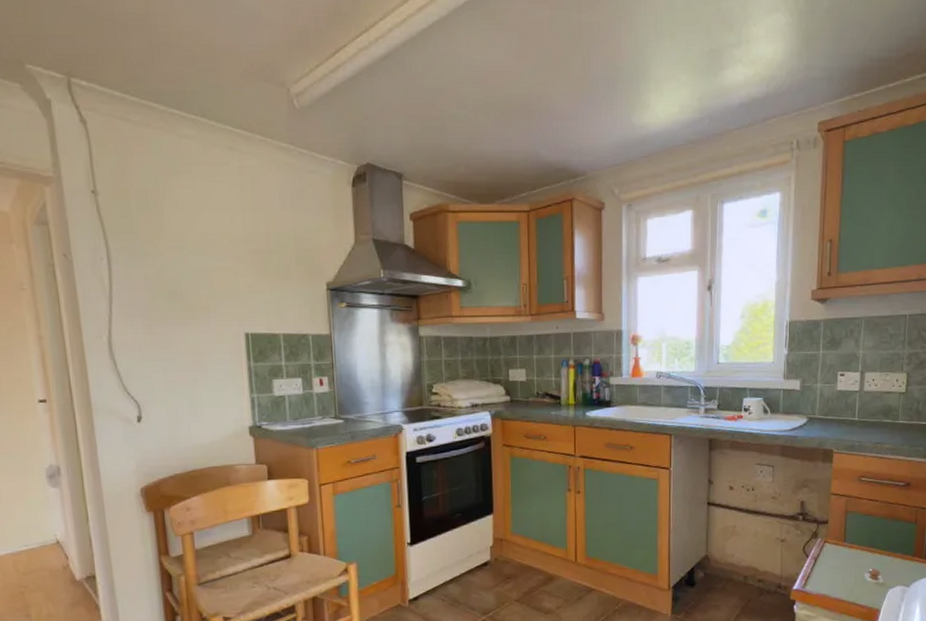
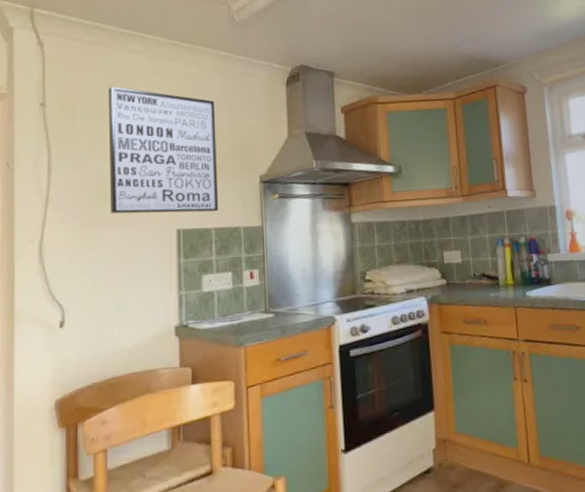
wall art: none [163,176,287,318] -> present [108,86,219,214]

